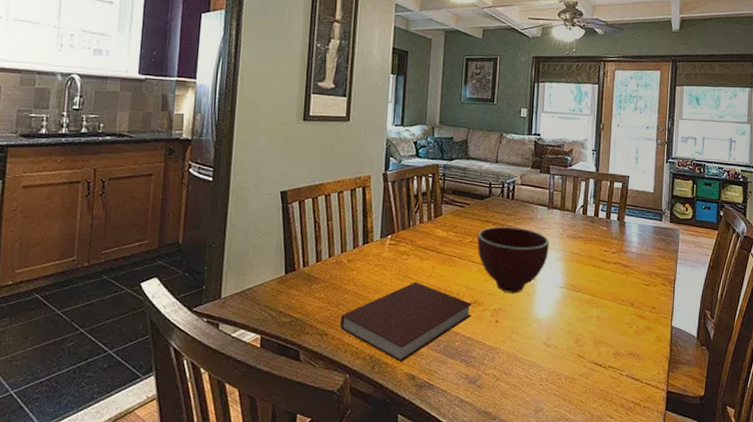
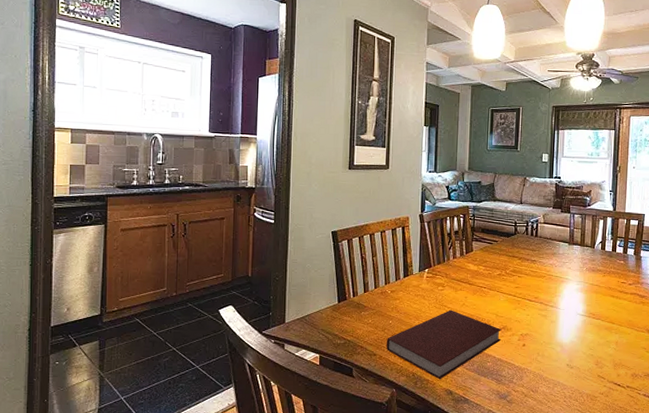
bowl: present [477,226,549,293] -> none [505,261,571,321]

